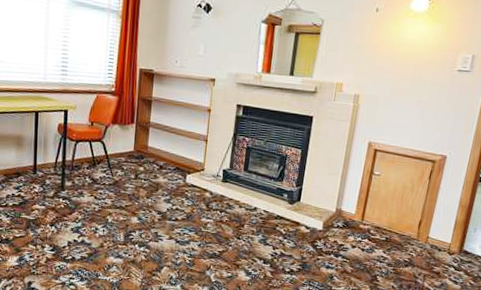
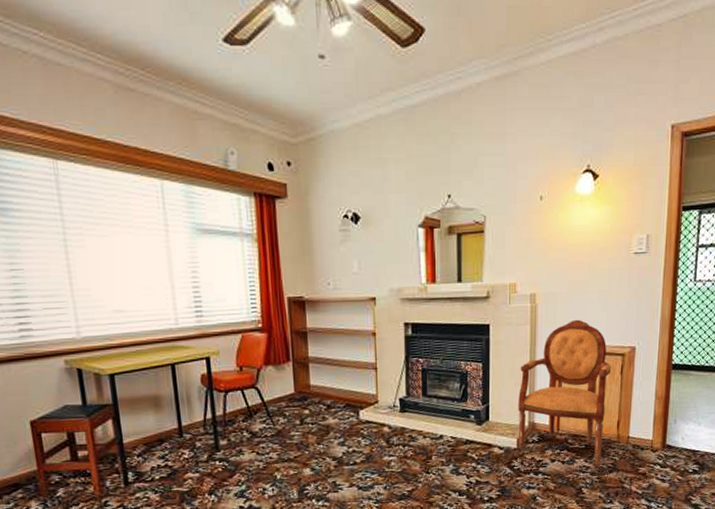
armchair: none [323,123,422,258] -> present [518,319,612,465]

